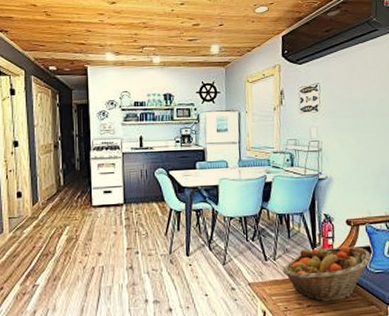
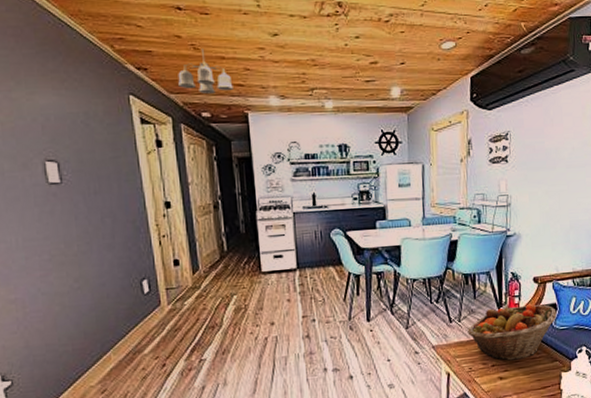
ceiling light fixture: none [32,14,76,52] -> present [178,48,233,95]

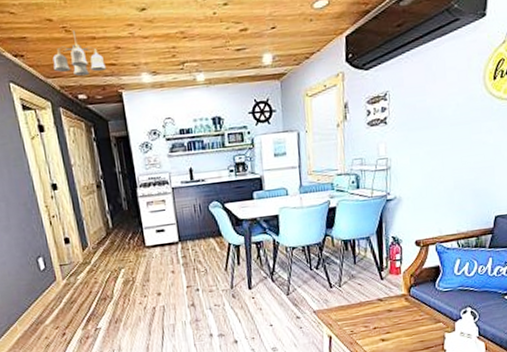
fruit basket: present [467,303,557,361] -> none [348,266,440,323]

